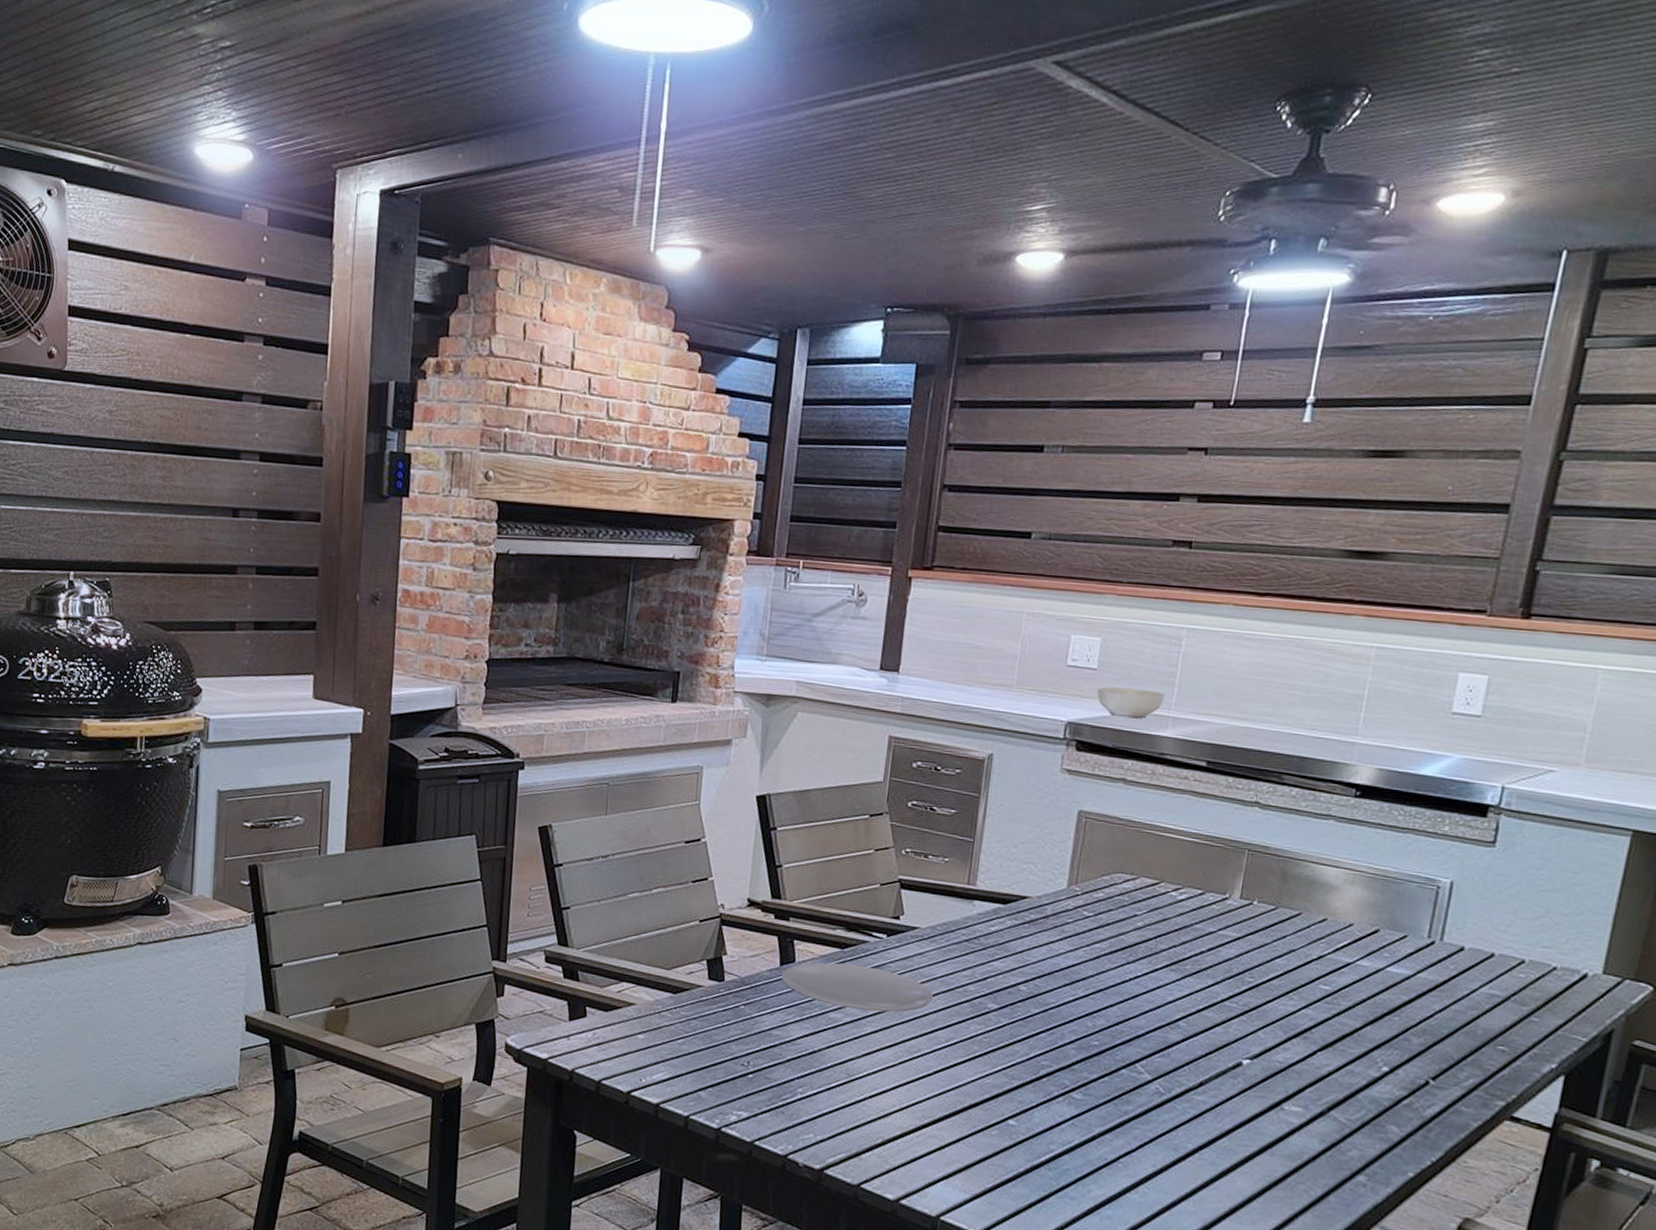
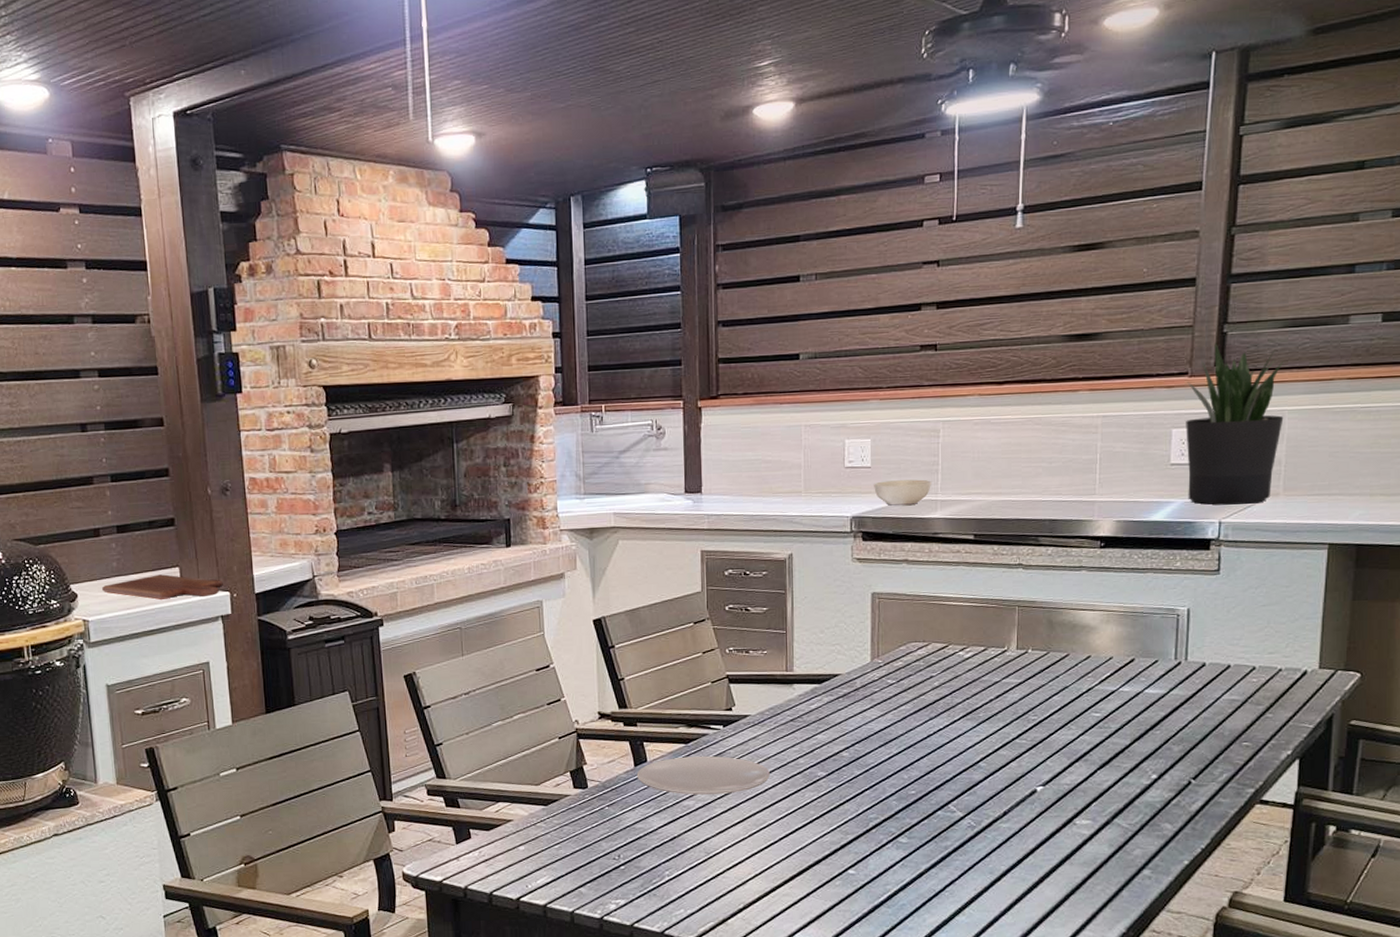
cutting board: none [229,679,358,711] -> present [102,574,223,600]
planter: none [1468,580,1604,772] -> present [1186,342,1284,505]

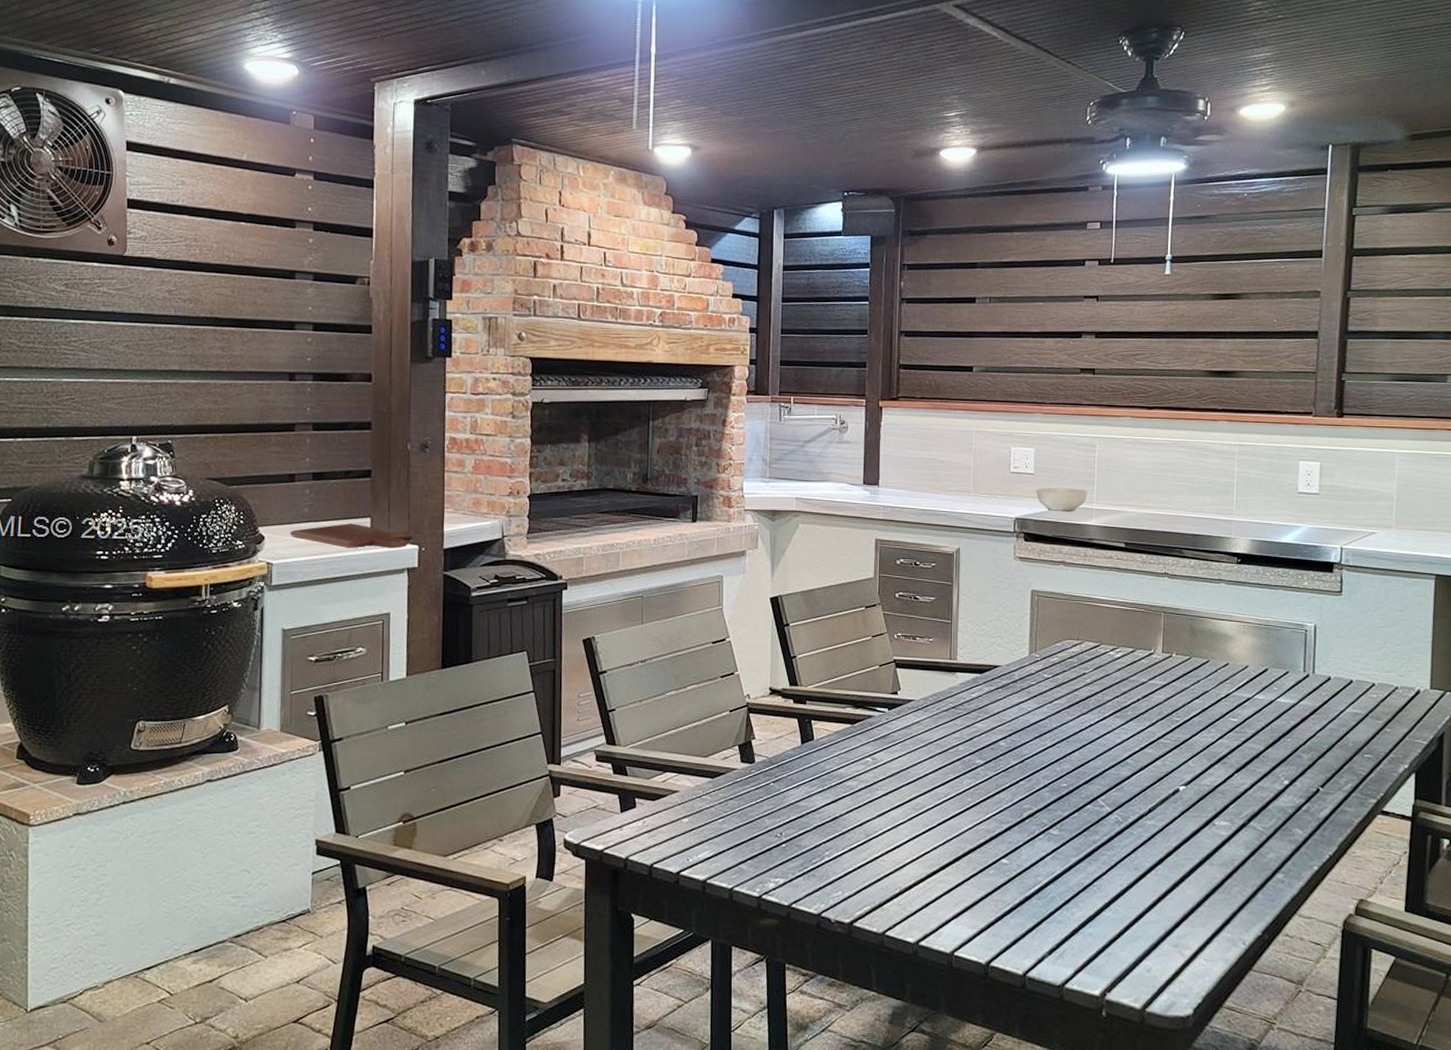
plate: present [636,755,770,795] -> none [803,737,931,776]
planter: present [1186,342,1284,505] -> none [1311,388,1394,533]

